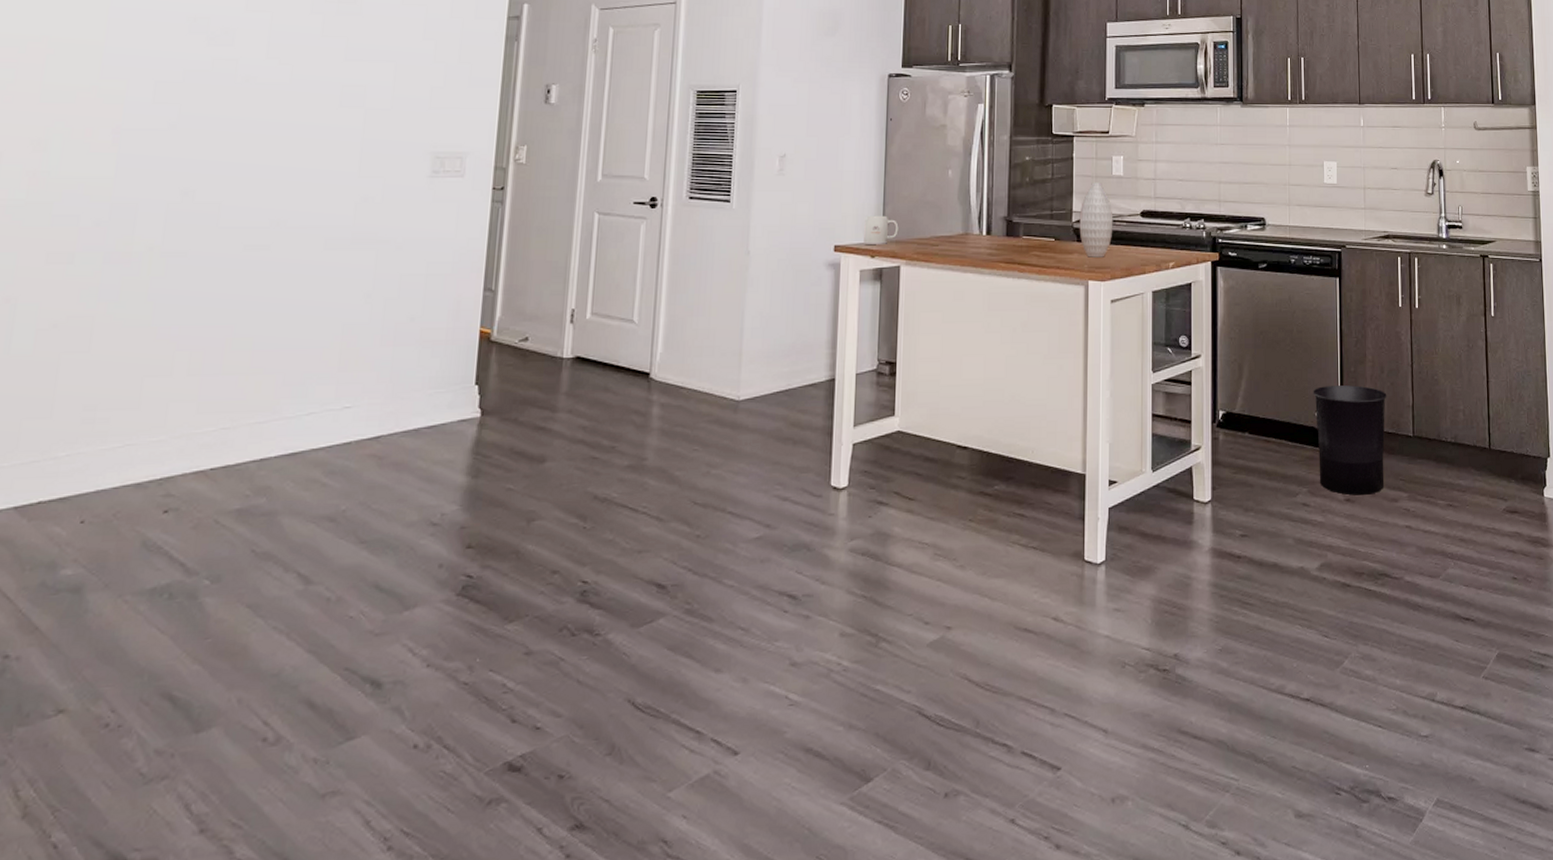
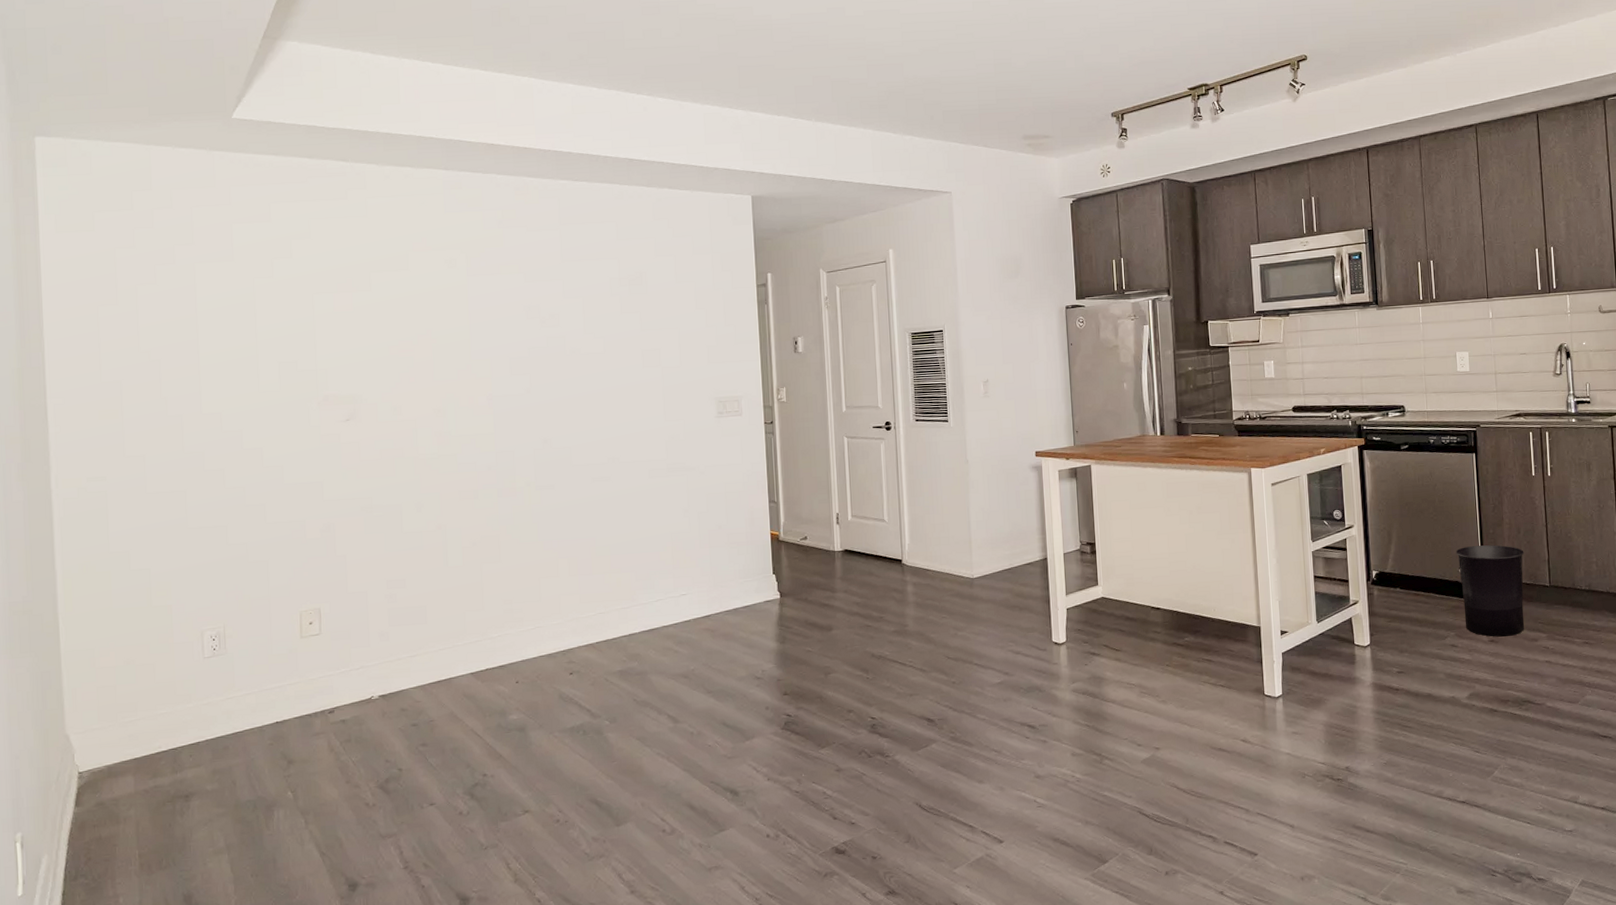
mug: present [863,215,899,246] -> none [1057,424,1087,450]
vase: present [1079,182,1113,259] -> none [1238,385,1269,450]

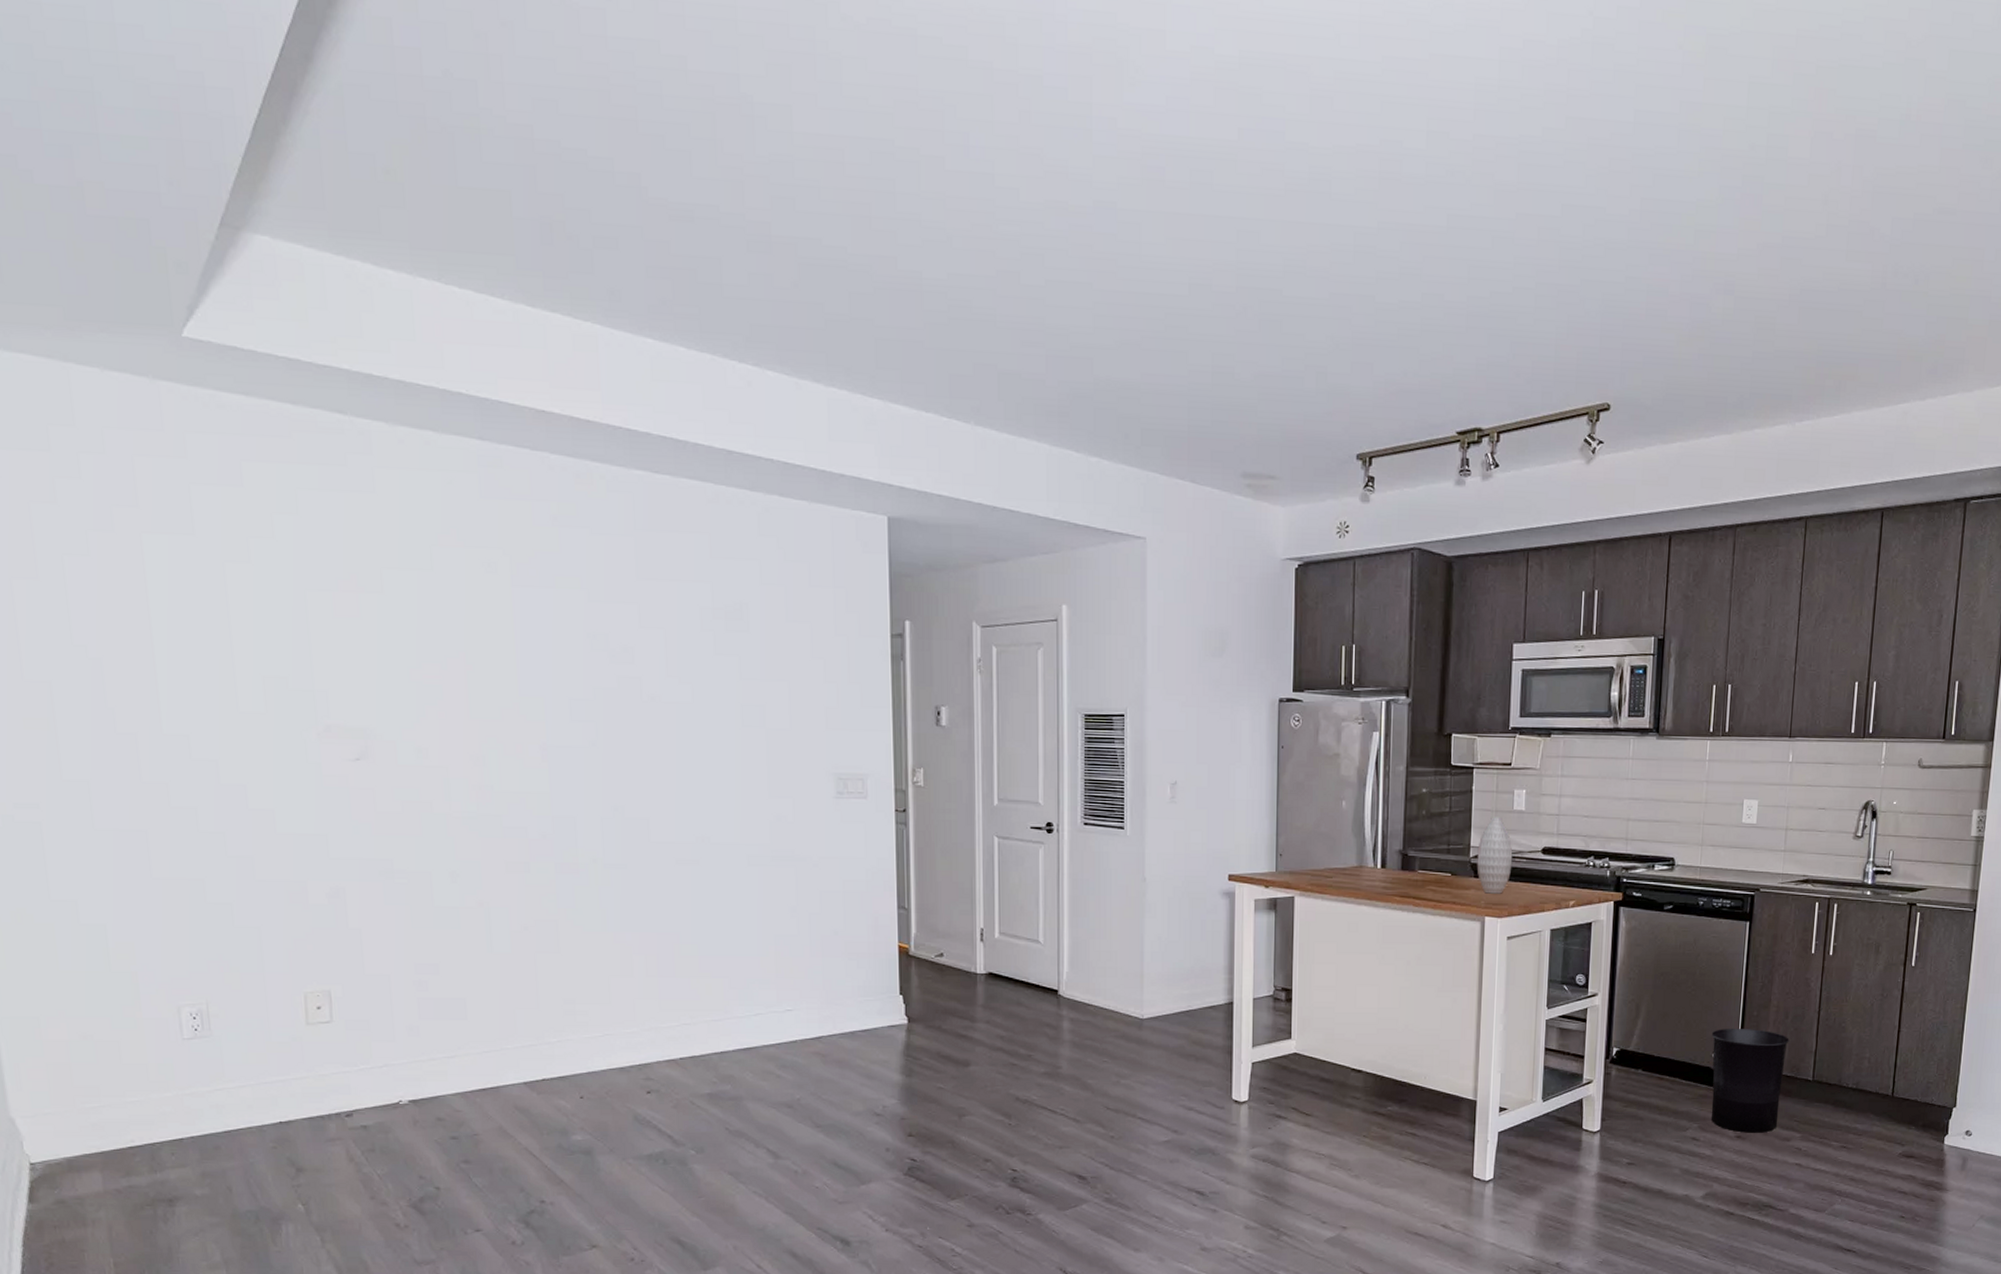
vase: none [1238,385,1269,450] -> present [1476,817,1513,895]

